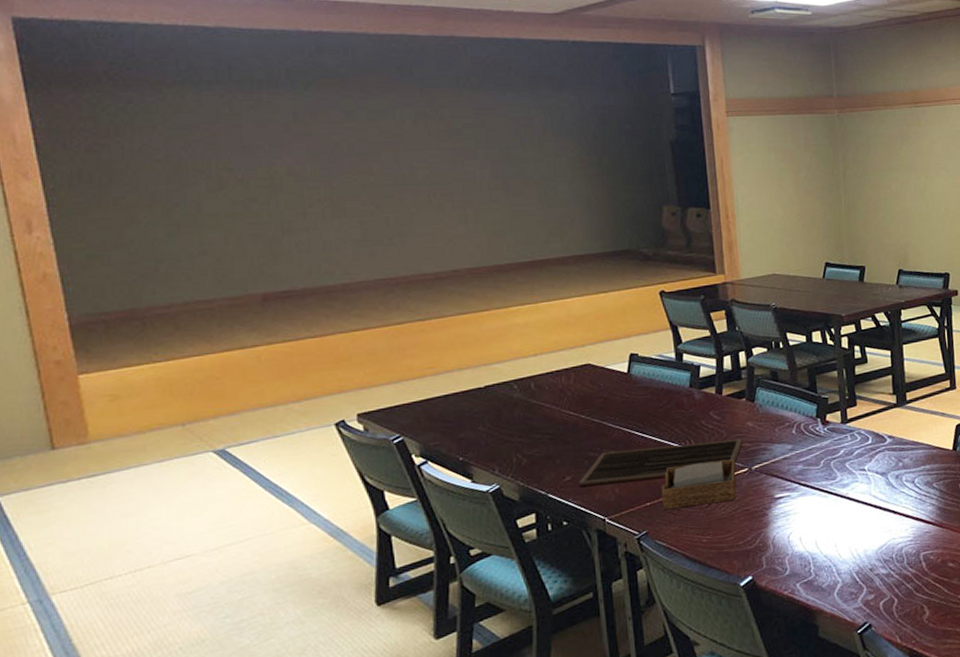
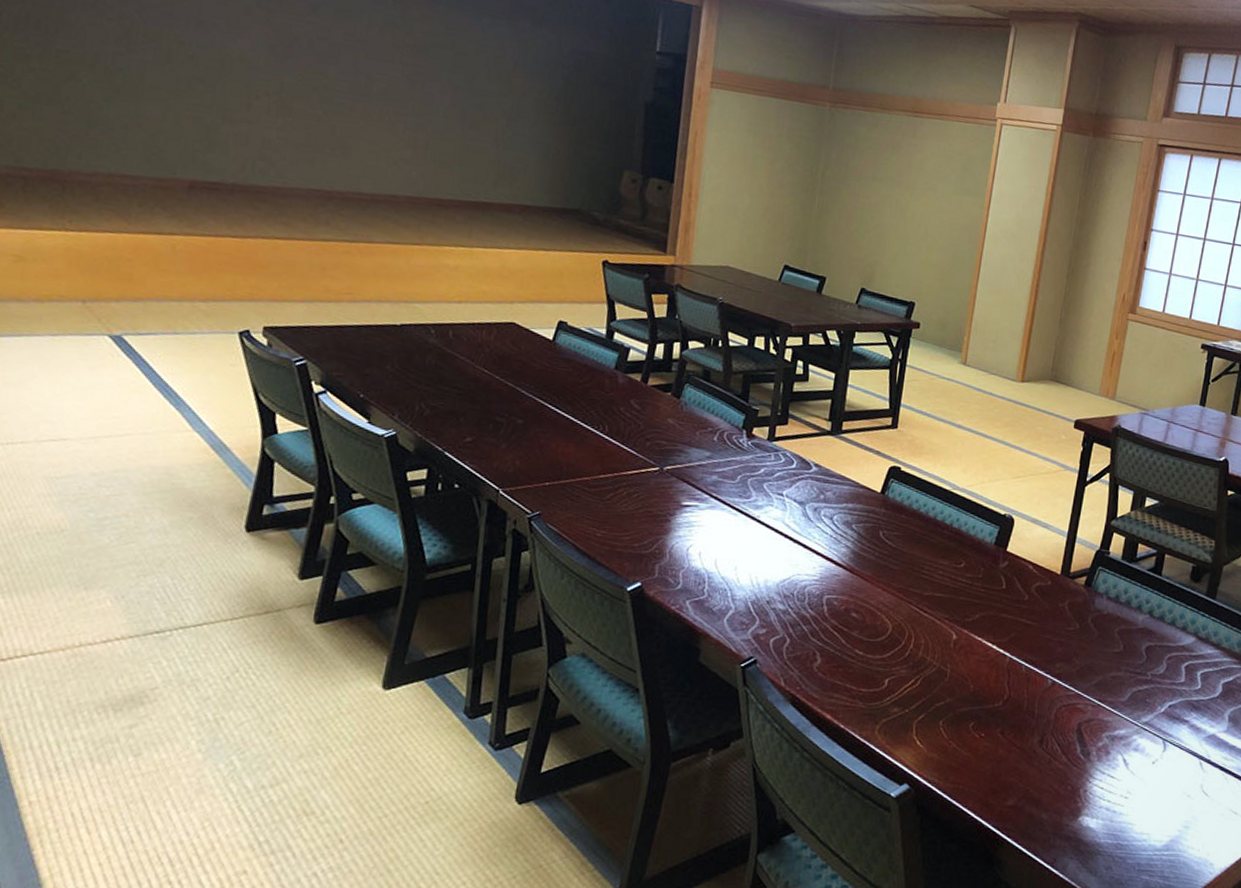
tray: present [579,439,743,488] -> none [479,420,660,461]
napkin holder: present [661,459,737,510] -> none [561,449,647,499]

